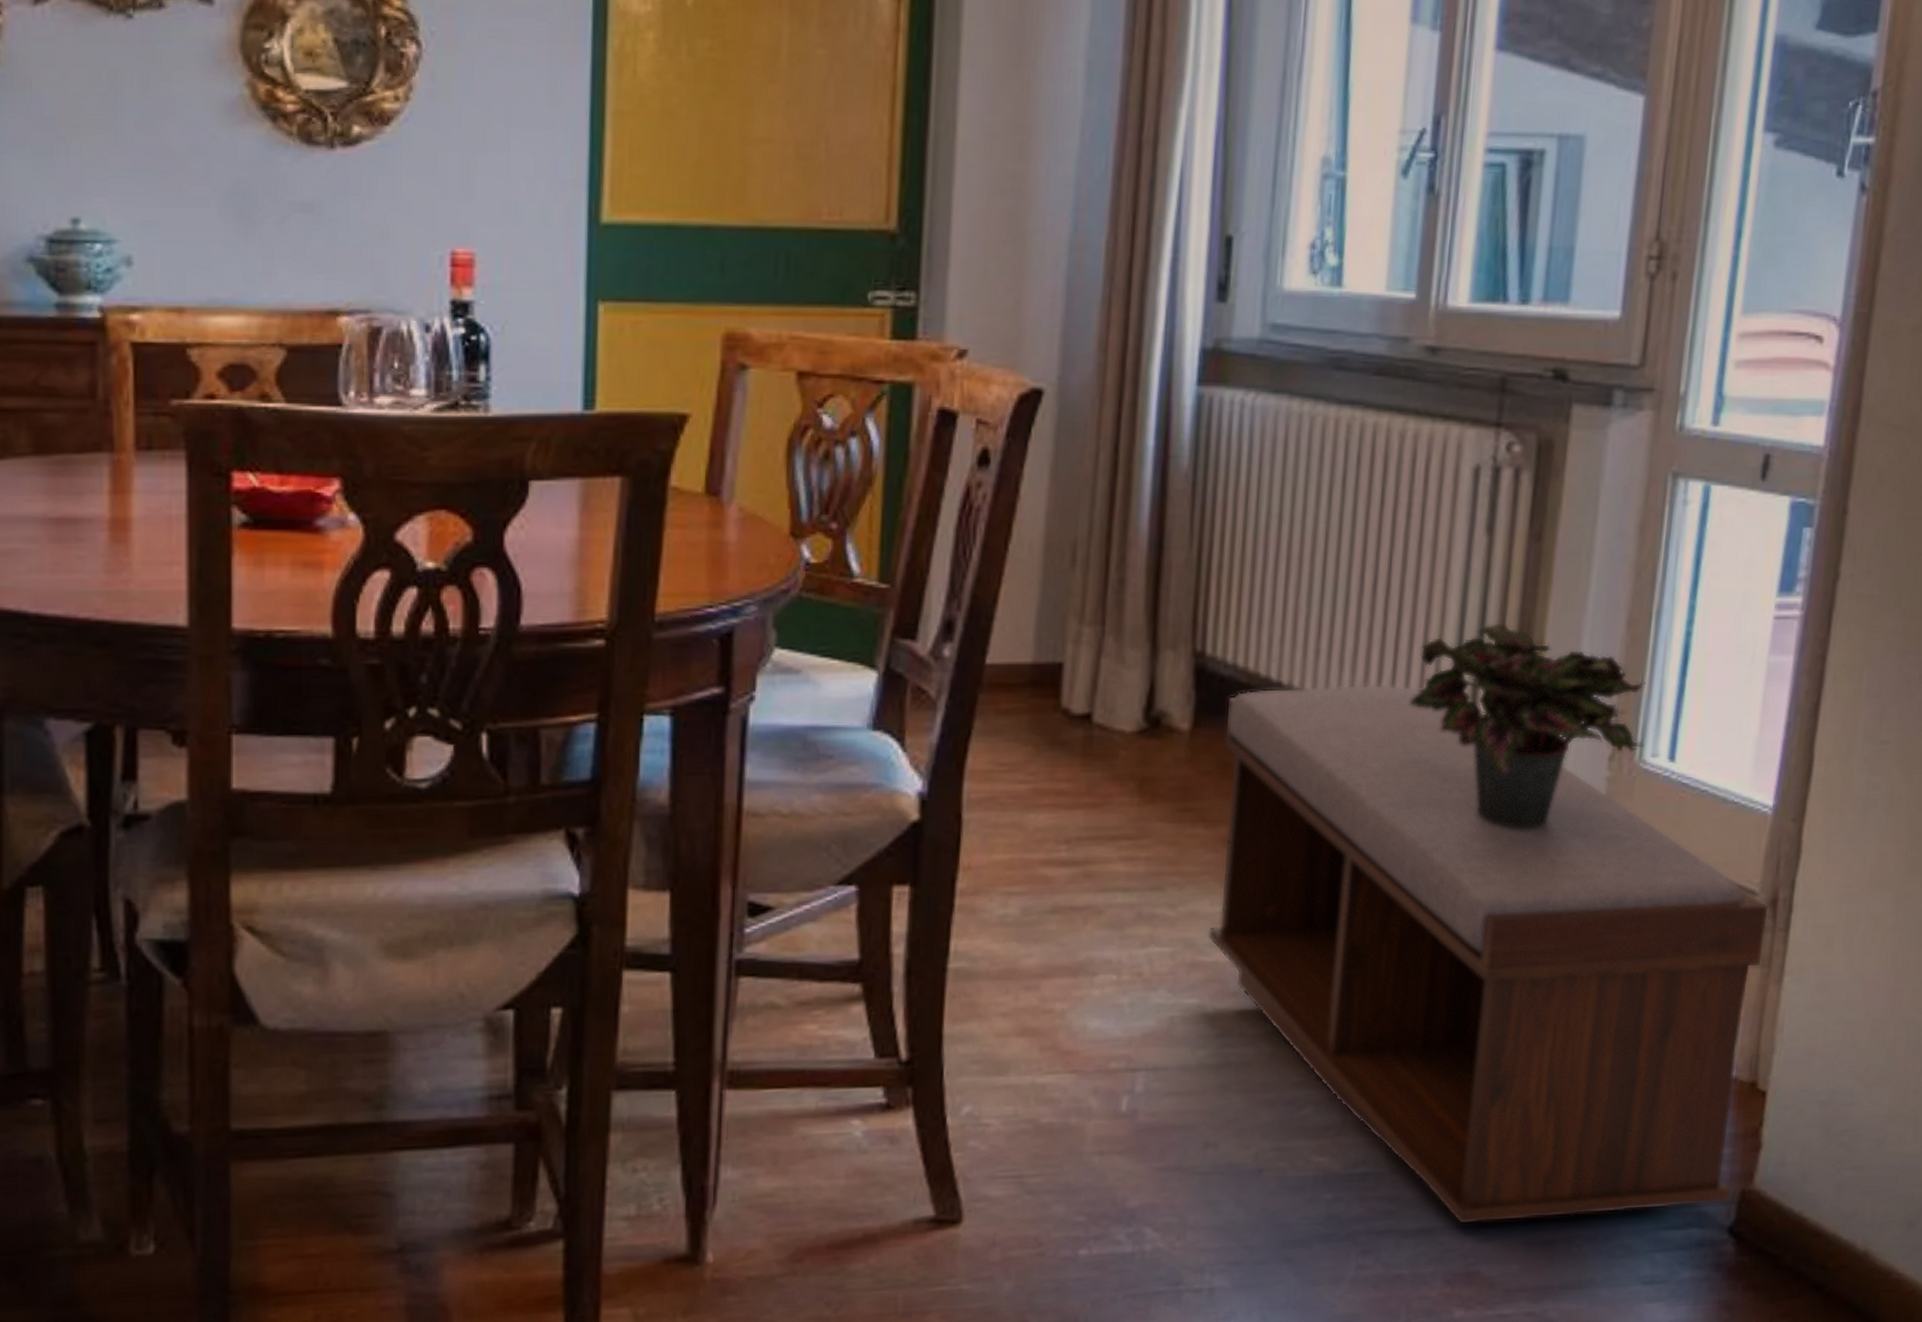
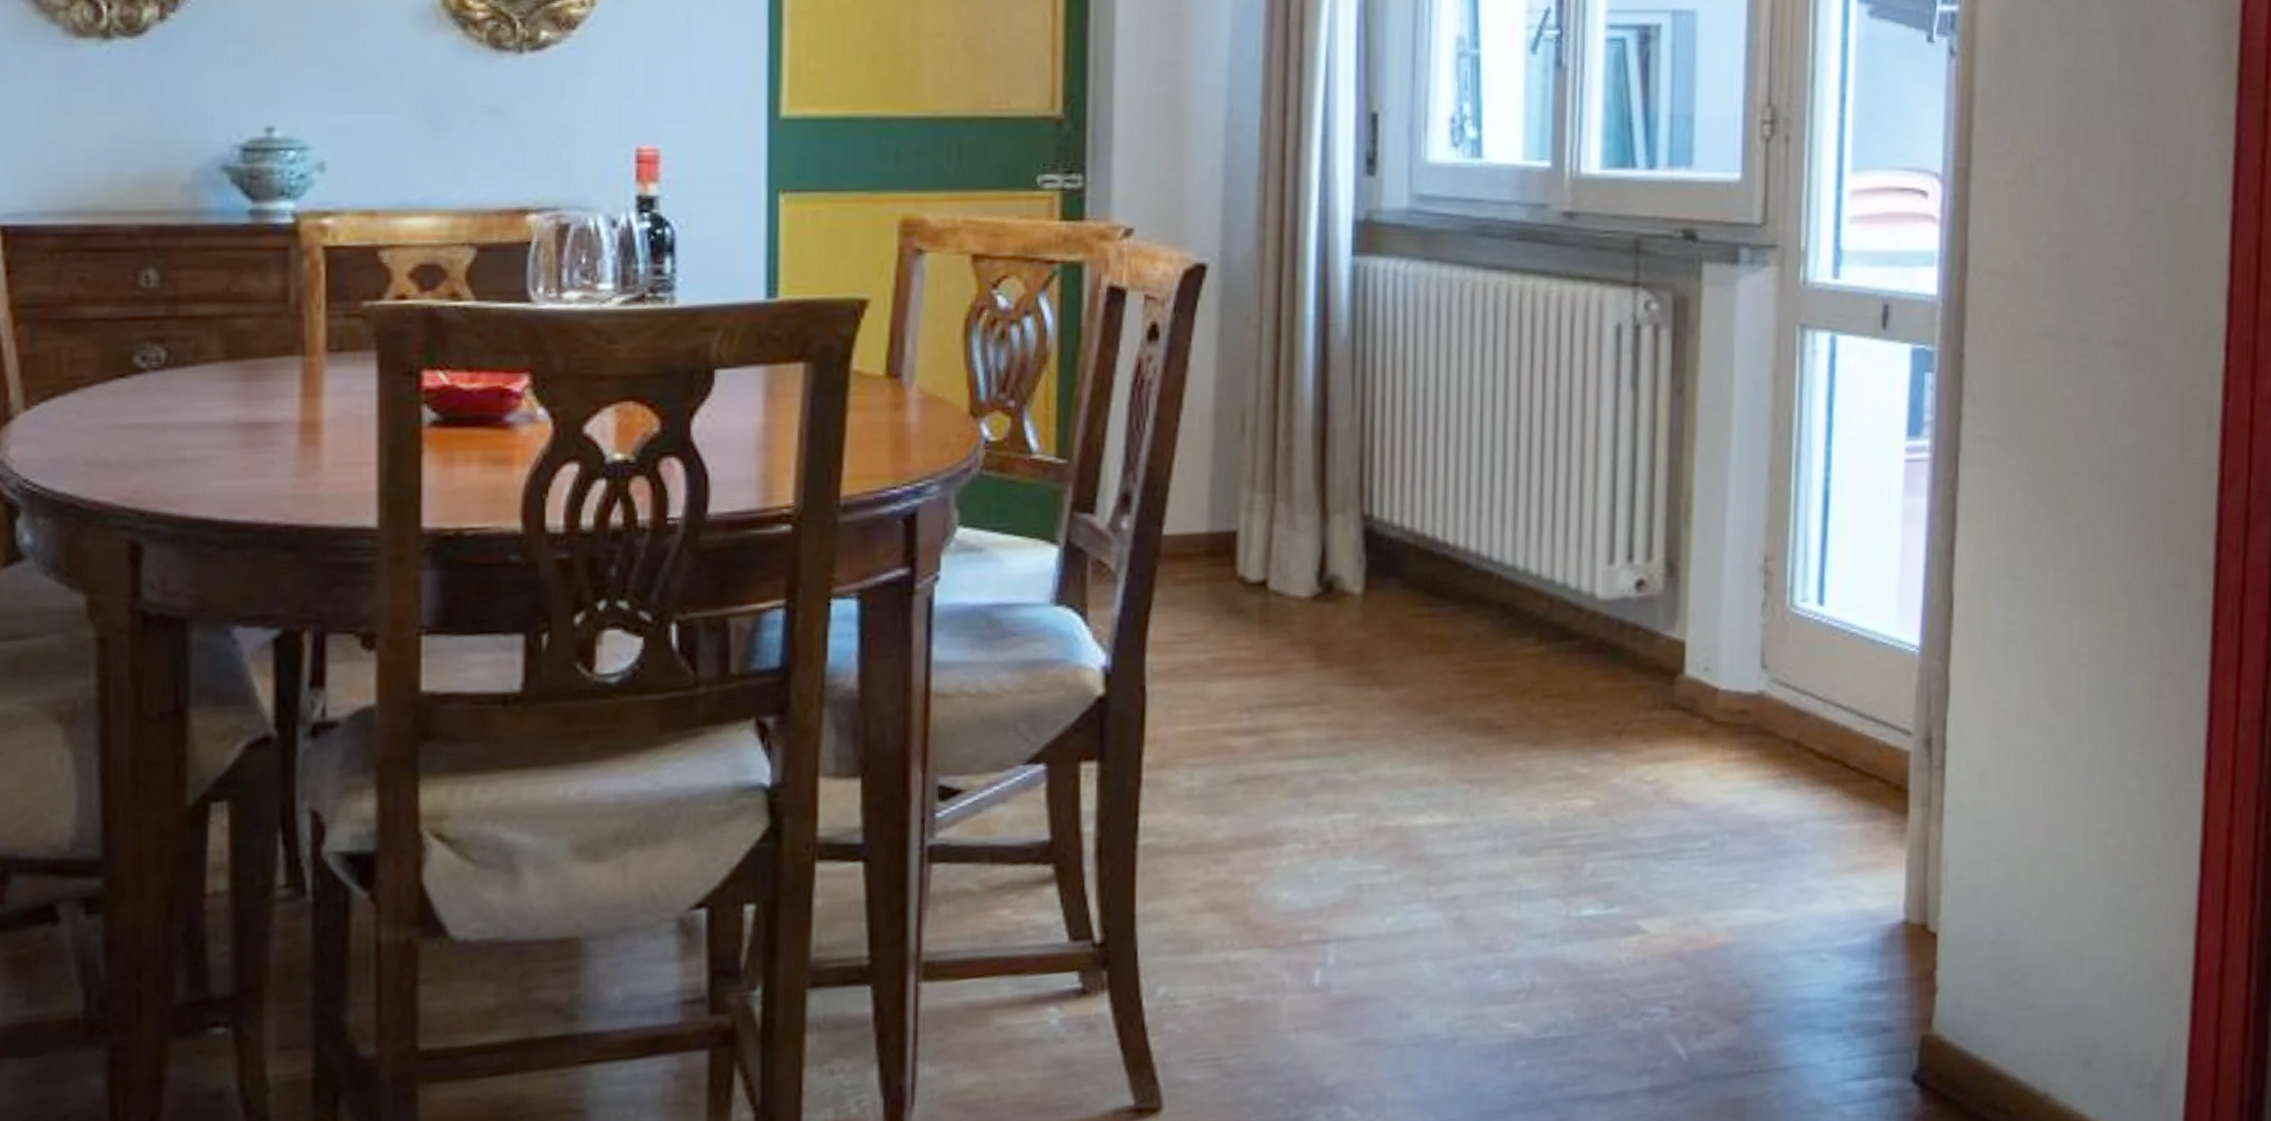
bench: present [1207,683,1768,1223] -> none [1390,539,1923,1085]
potted plant: present [1409,622,1646,830] -> none [1569,475,1794,679]

